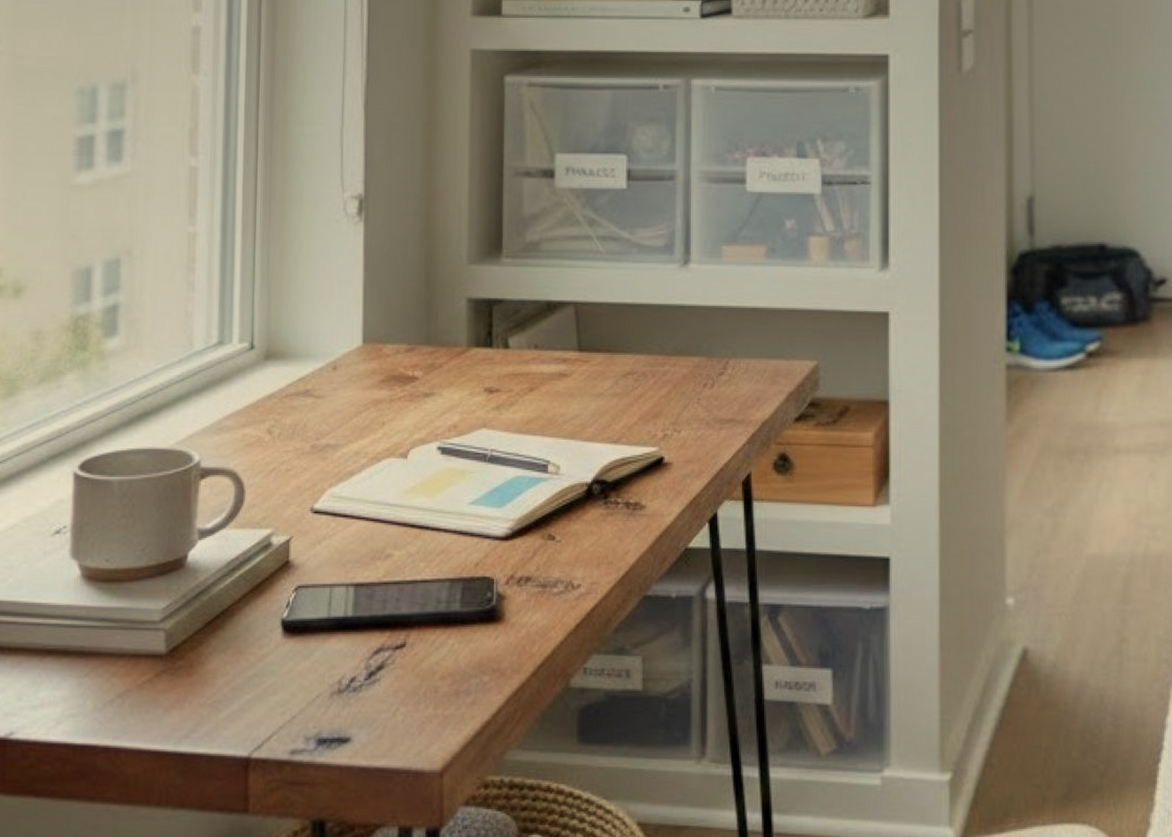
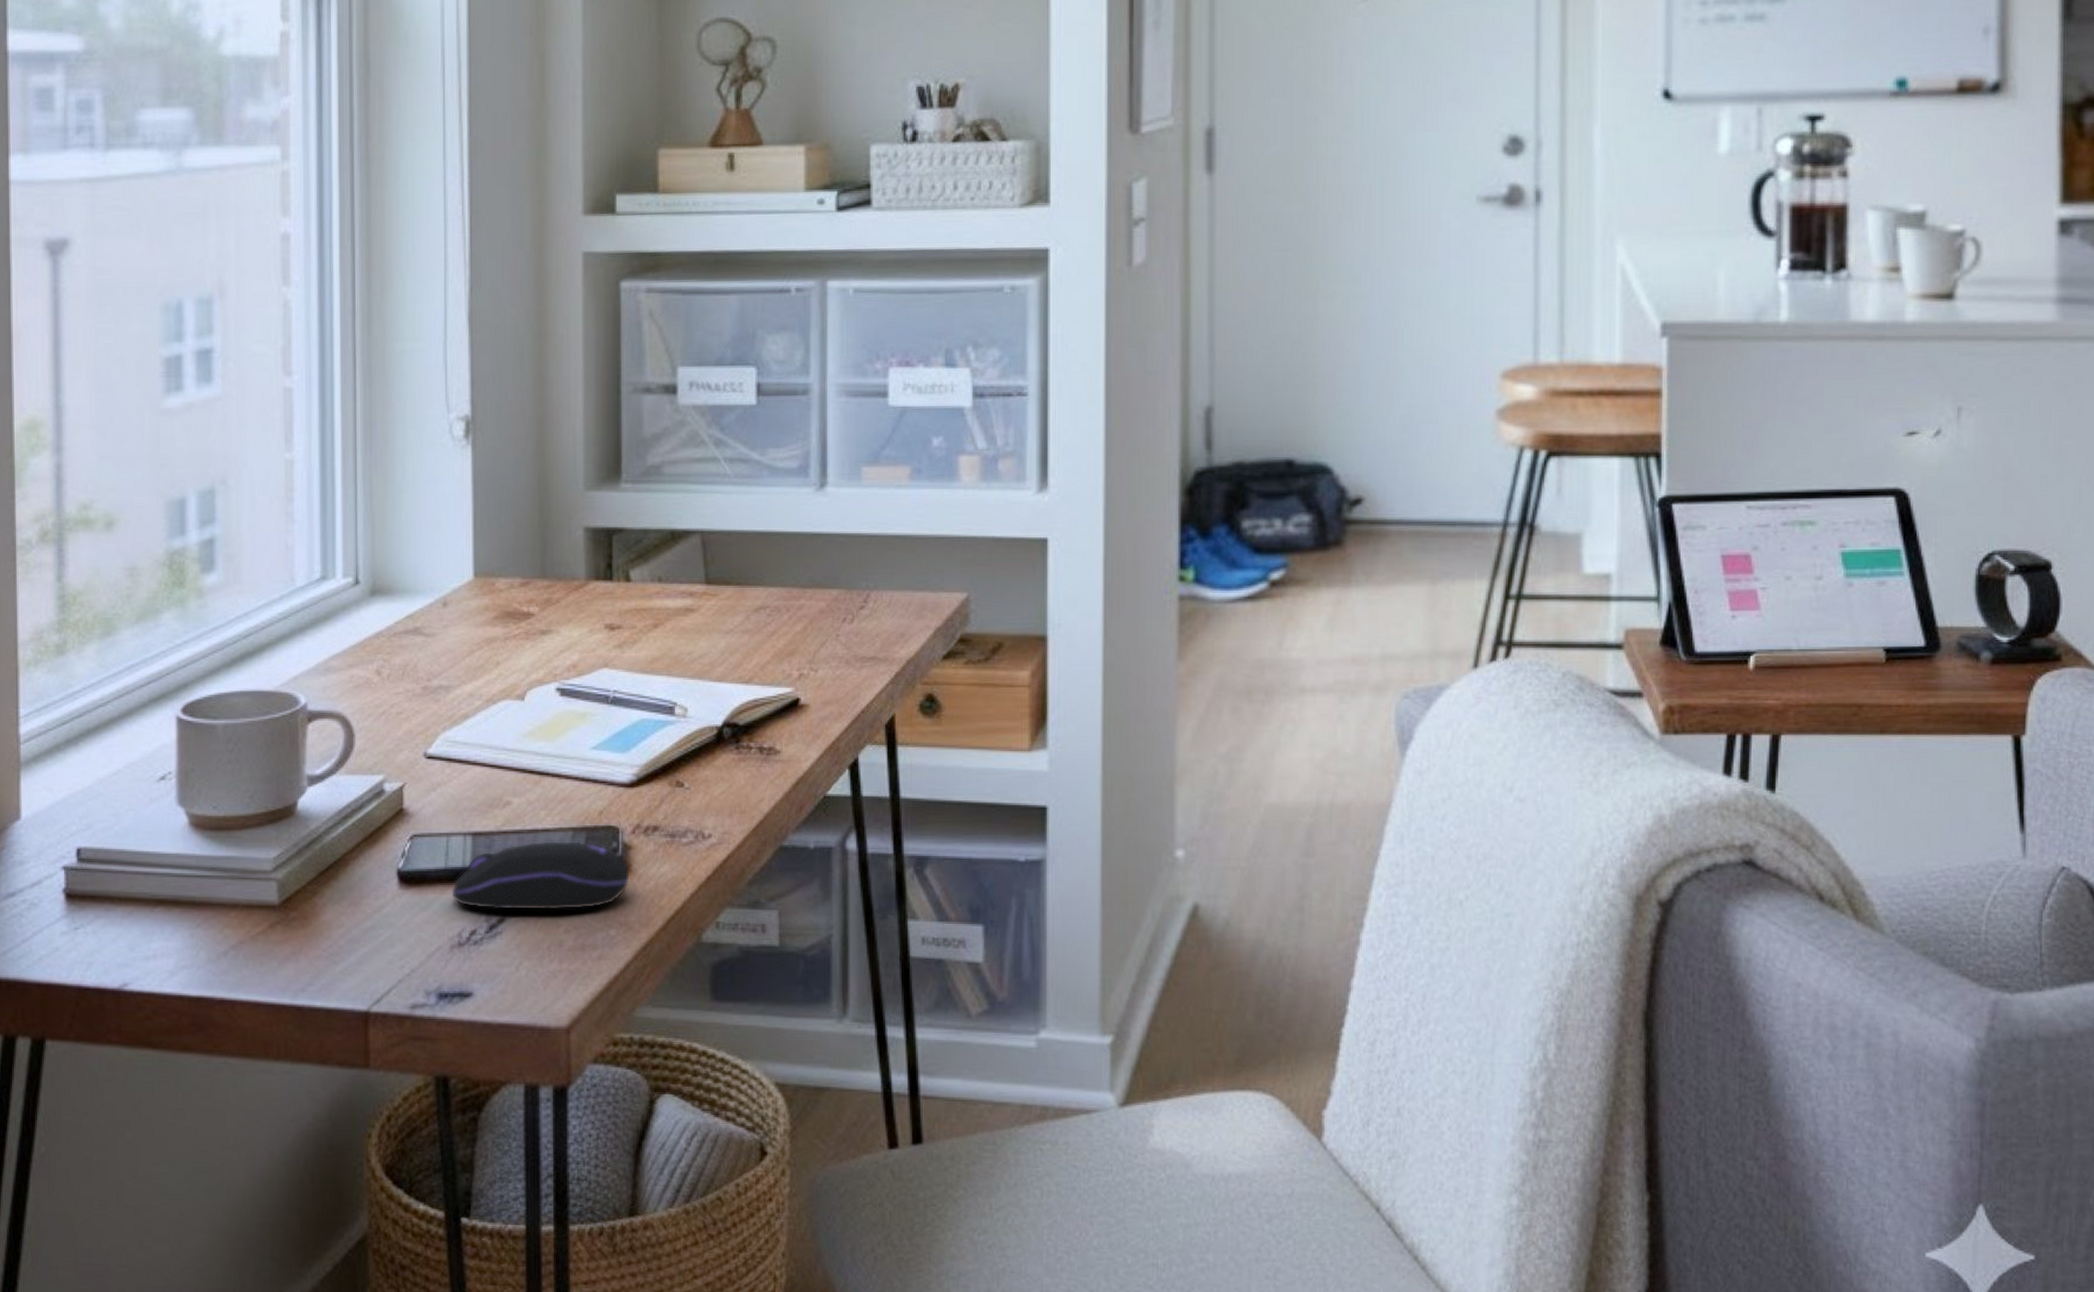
computer mouse: none [333,591,504,658] -> present [451,840,631,911]

